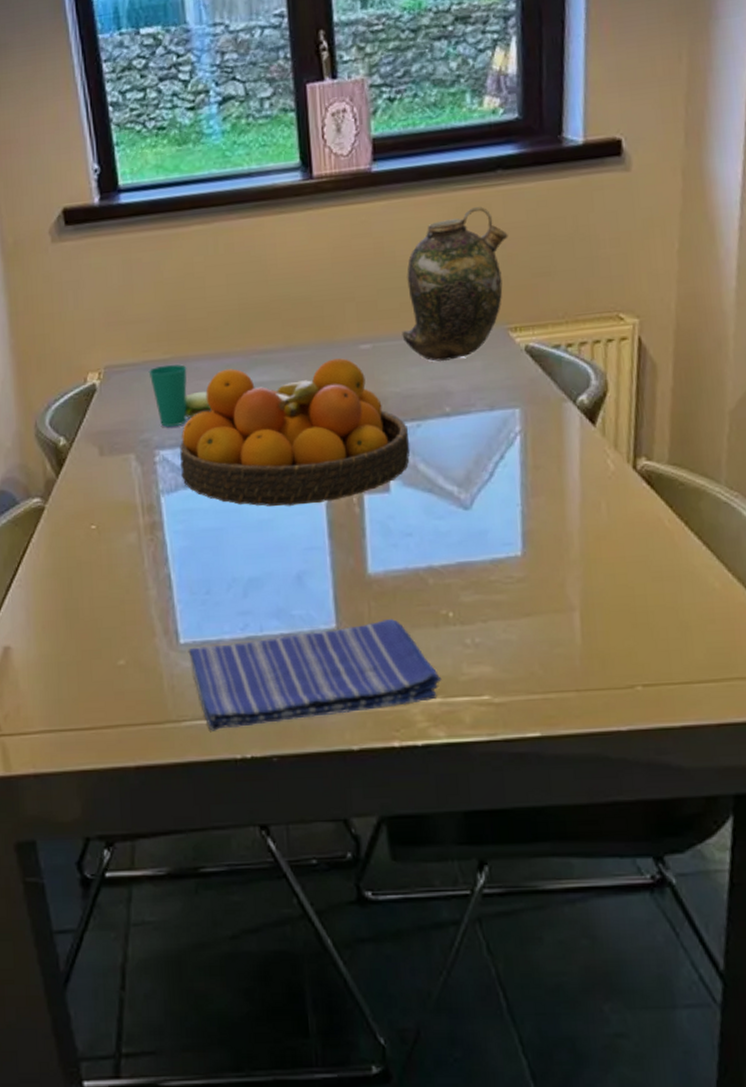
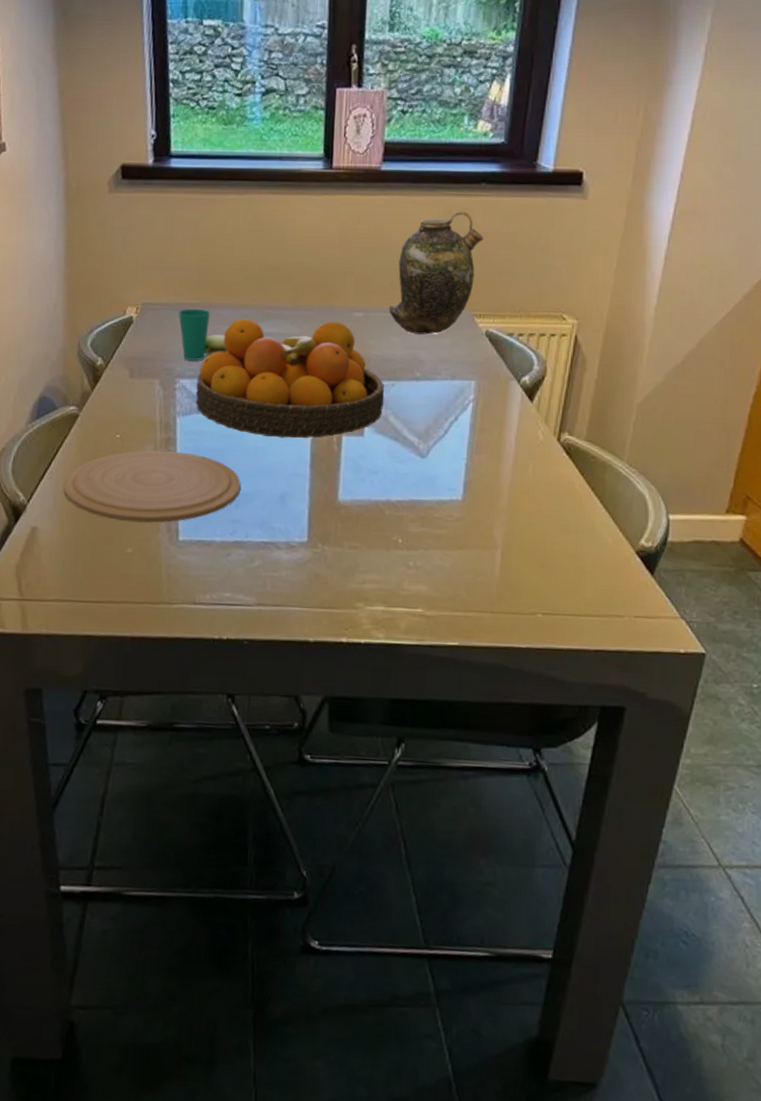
plate: none [35,537,247,628] -> present [63,450,241,523]
dish towel: present [188,619,442,731] -> none [185,539,387,615]

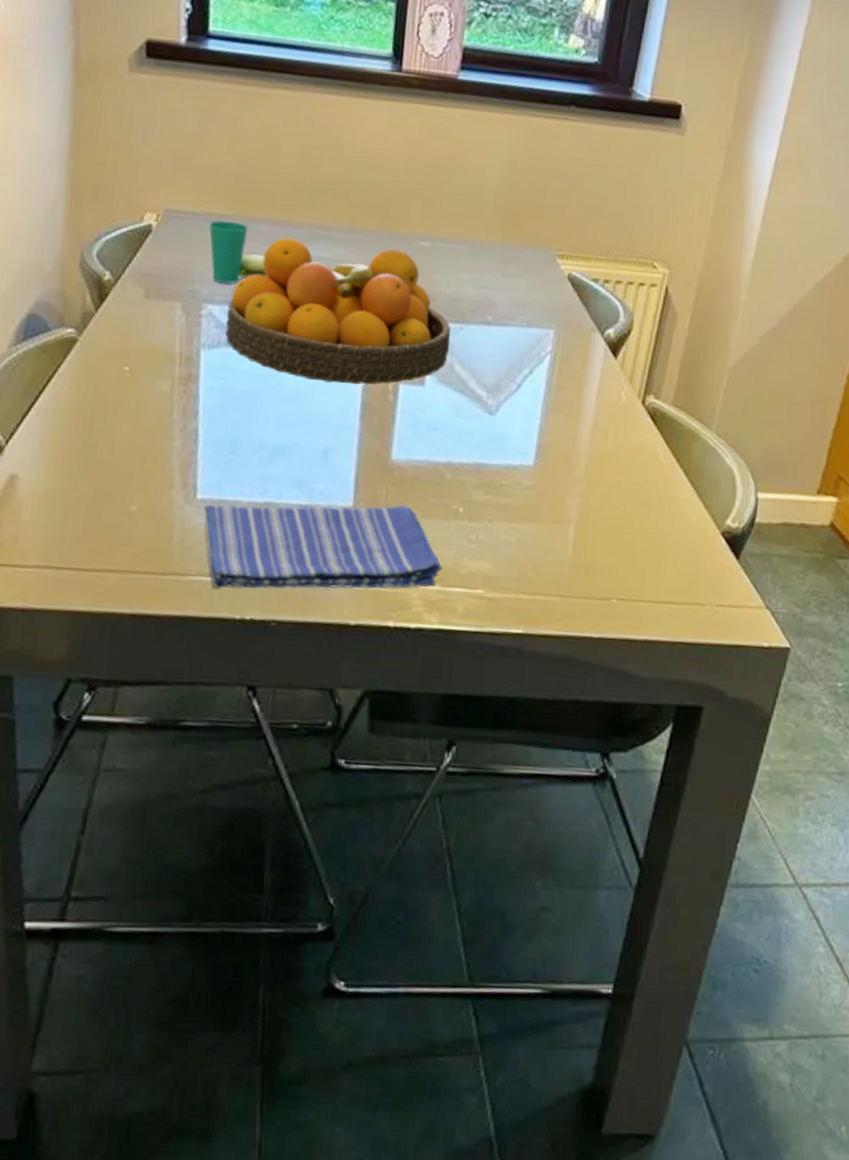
plate: present [63,450,241,523] -> none [53,387,276,477]
dish towel: none [185,539,387,615] -> present [203,504,443,590]
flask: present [389,211,484,335] -> none [459,135,571,273]

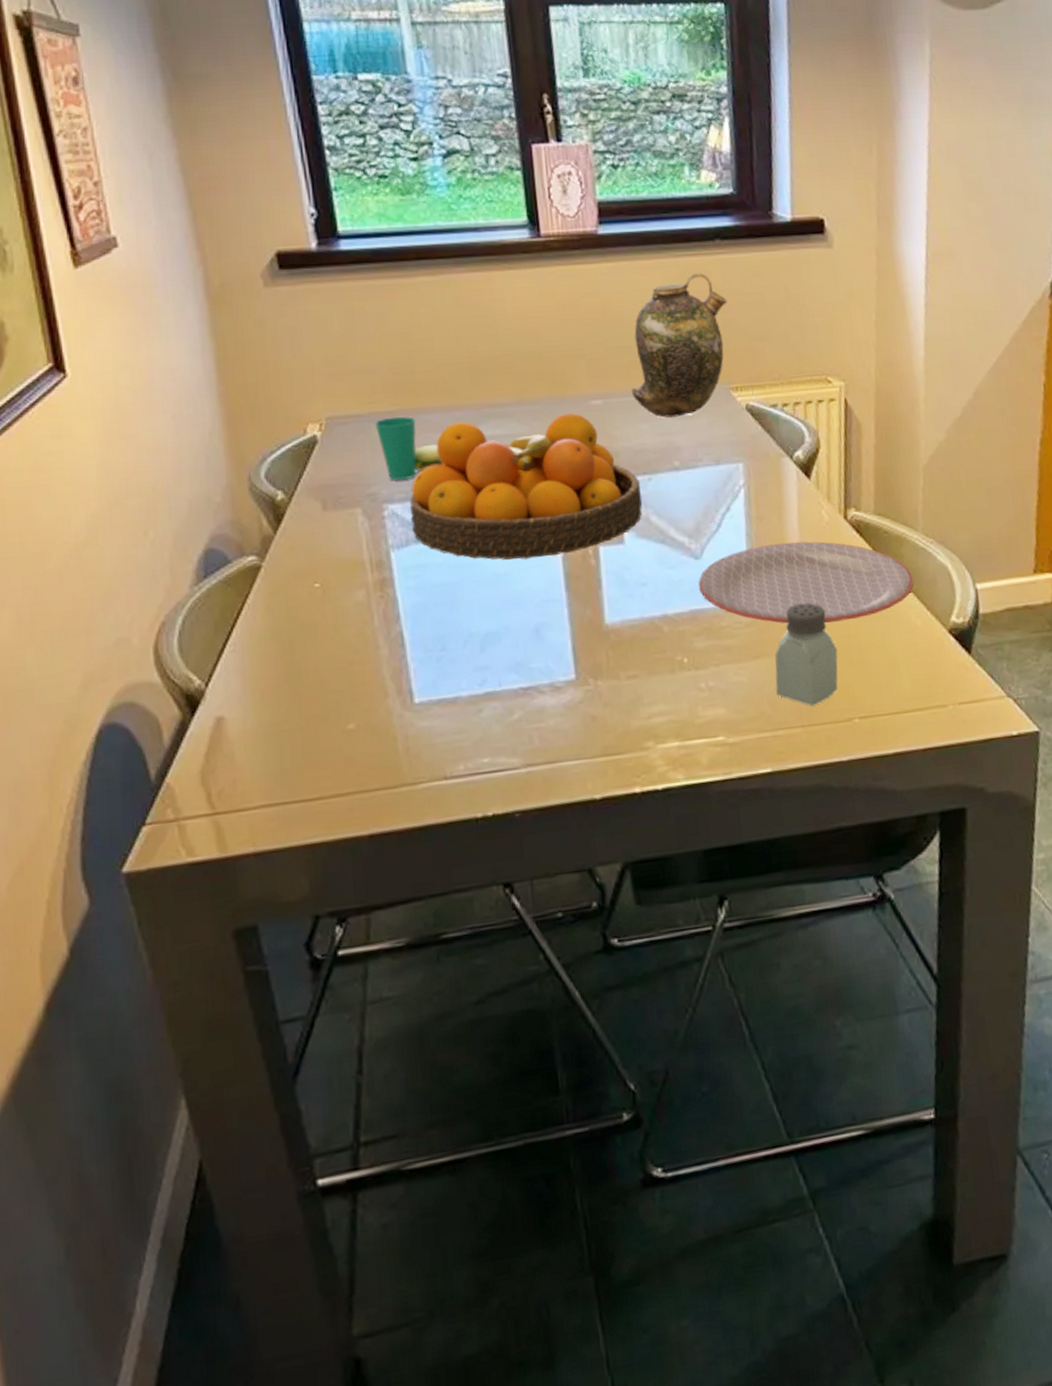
dish towel: present [203,504,443,590] -> none [423,667,679,791]
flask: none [459,135,571,273] -> present [631,273,727,418]
plate: none [488,414,698,504] -> present [698,541,915,624]
saltshaker: none [542,477,610,579] -> present [775,602,838,706]

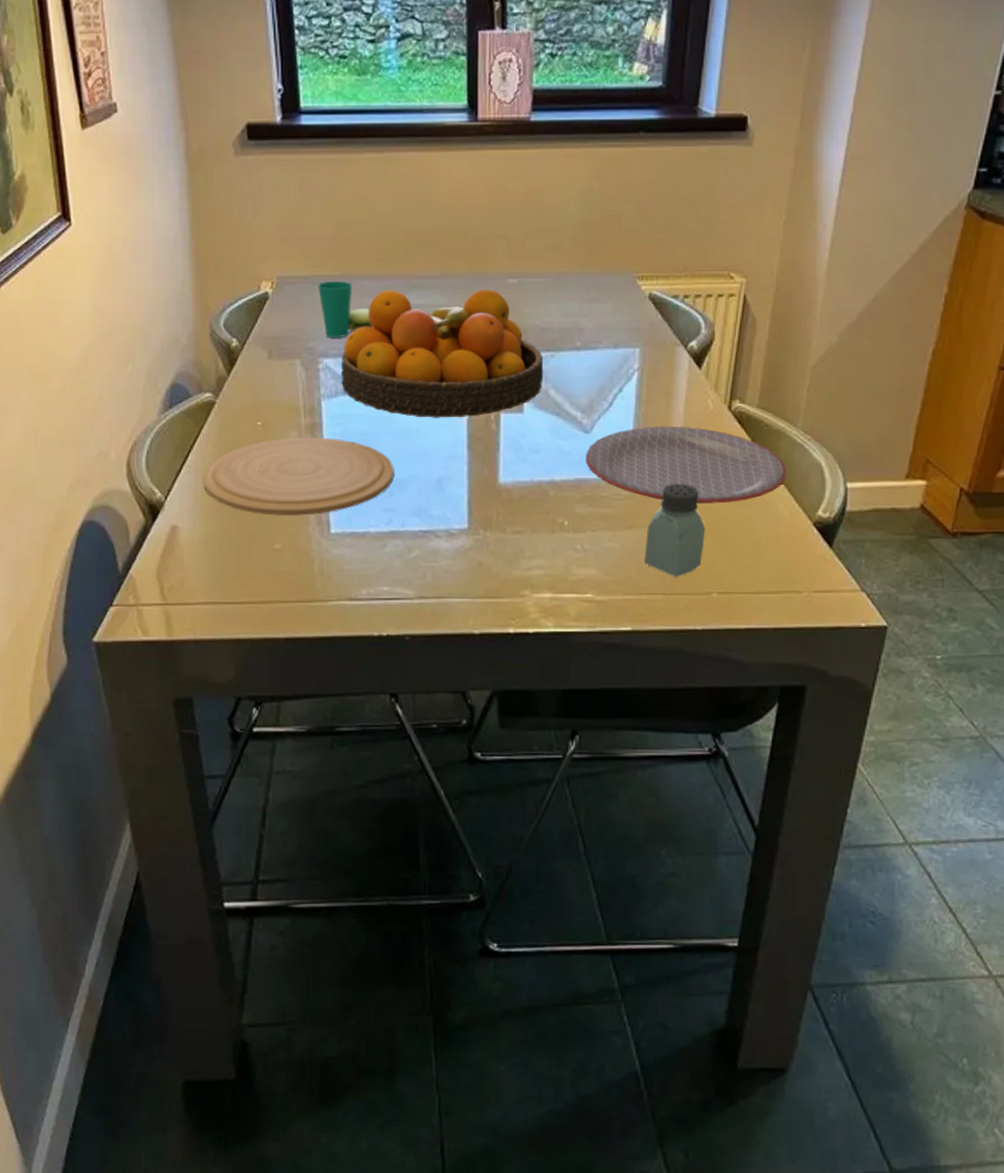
plate: none [251,593,484,691] -> present [202,437,394,516]
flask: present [631,273,727,418] -> none [545,164,644,300]

